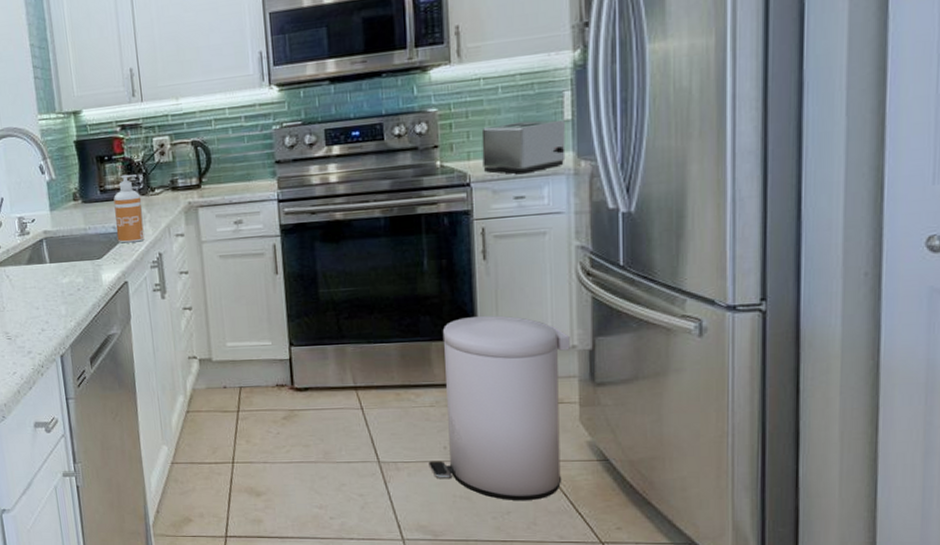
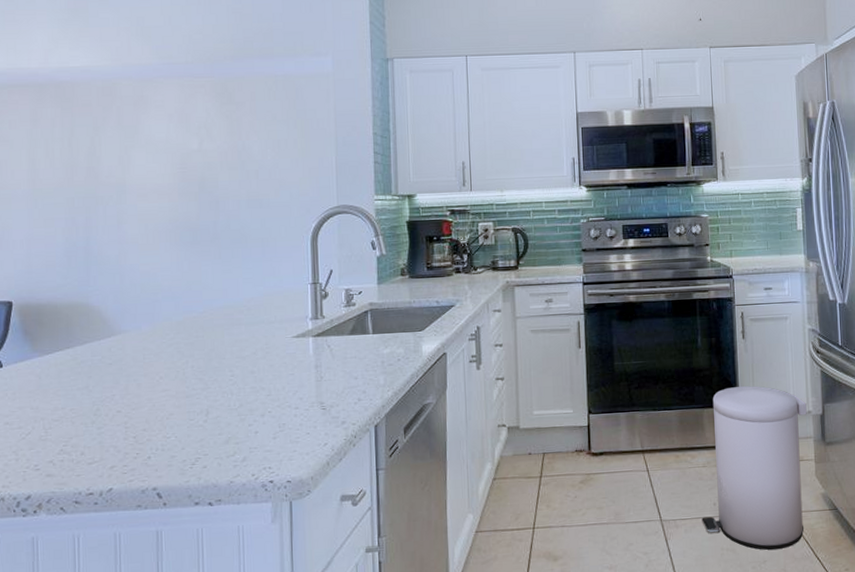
soap dispenser: present [113,174,145,244] -> none [439,254,465,317]
toaster: present [481,119,566,174] -> none [740,228,799,270]

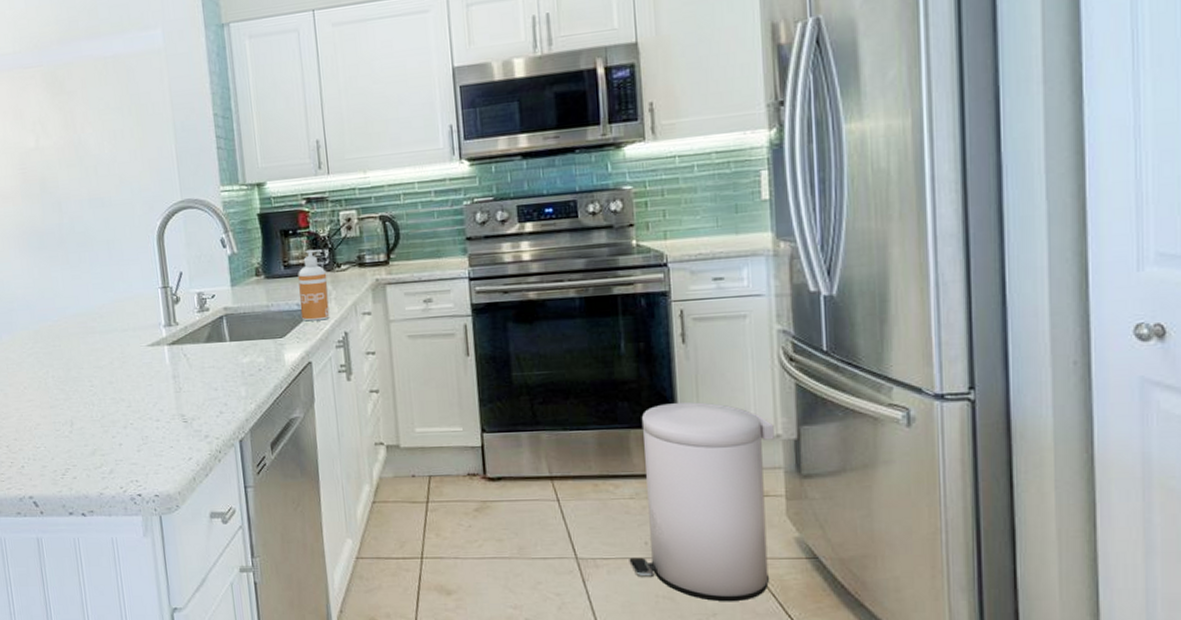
soap dispenser: none [439,254,465,317] -> present [298,249,330,322]

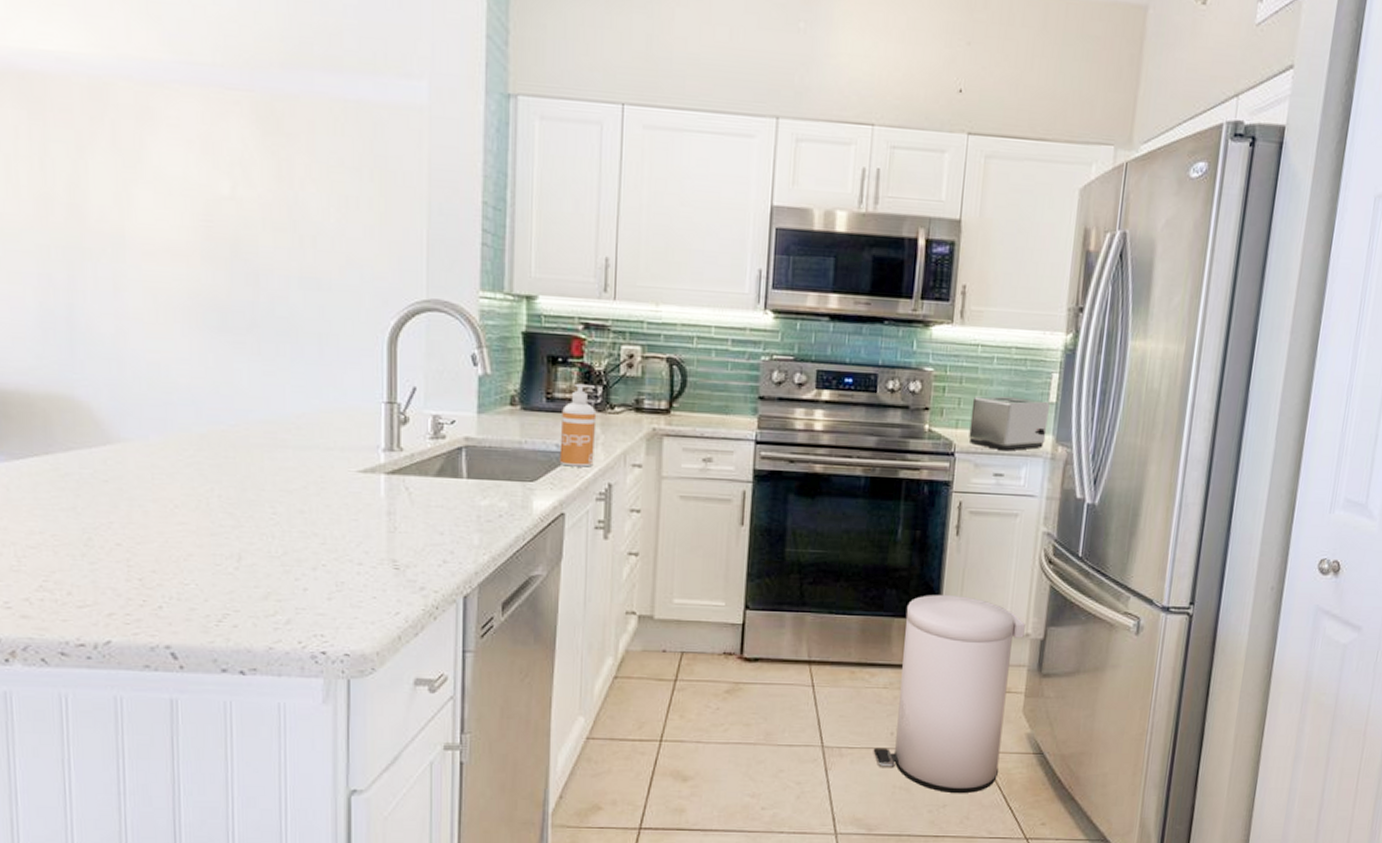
toaster: none [678,199,764,255] -> present [969,395,1050,451]

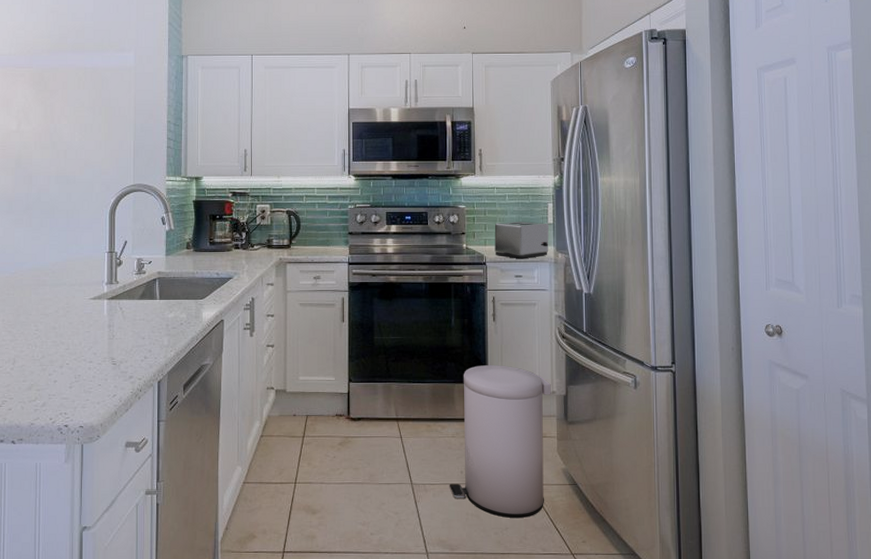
soap dispenser: present [559,383,597,467] -> none [219,231,243,288]

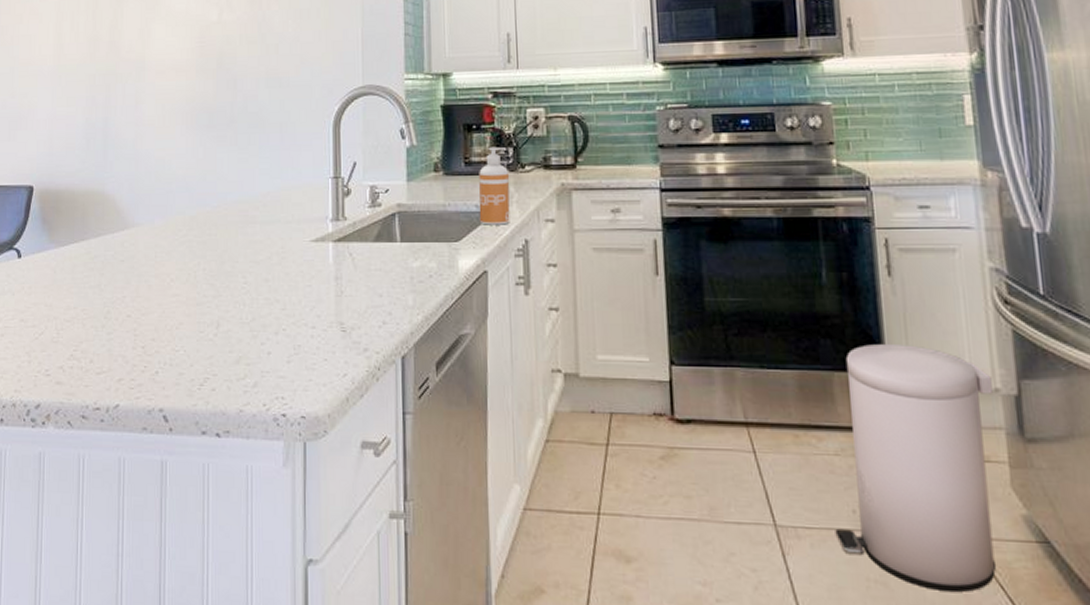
soap dispenser: none [219,231,243,288] -> present [478,146,510,225]
toaster: present [494,221,549,259] -> none [879,122,971,181]

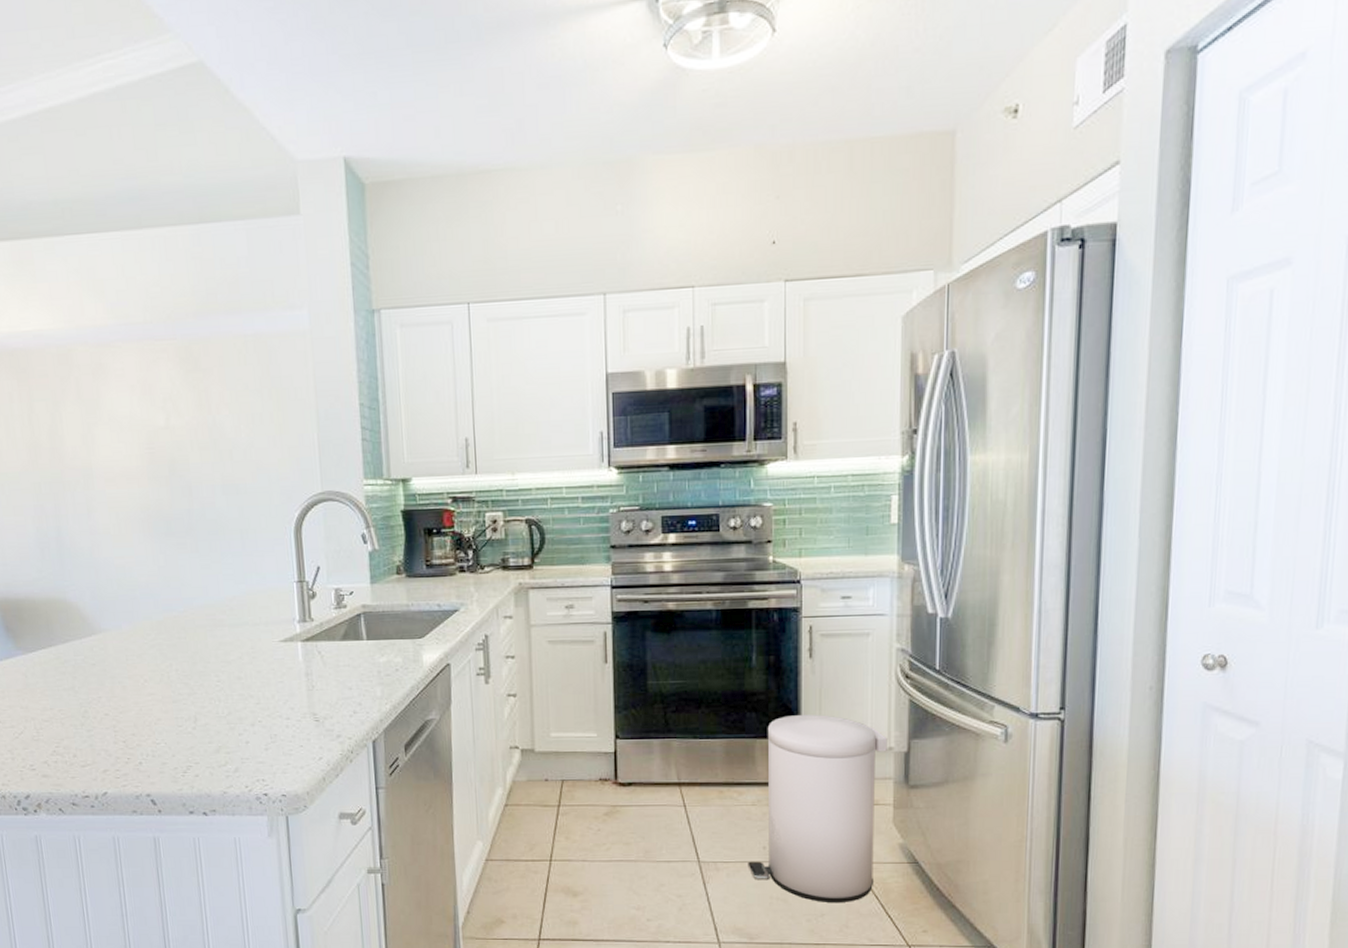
soap dispenser: present [478,146,510,225] -> none [440,549,471,623]

